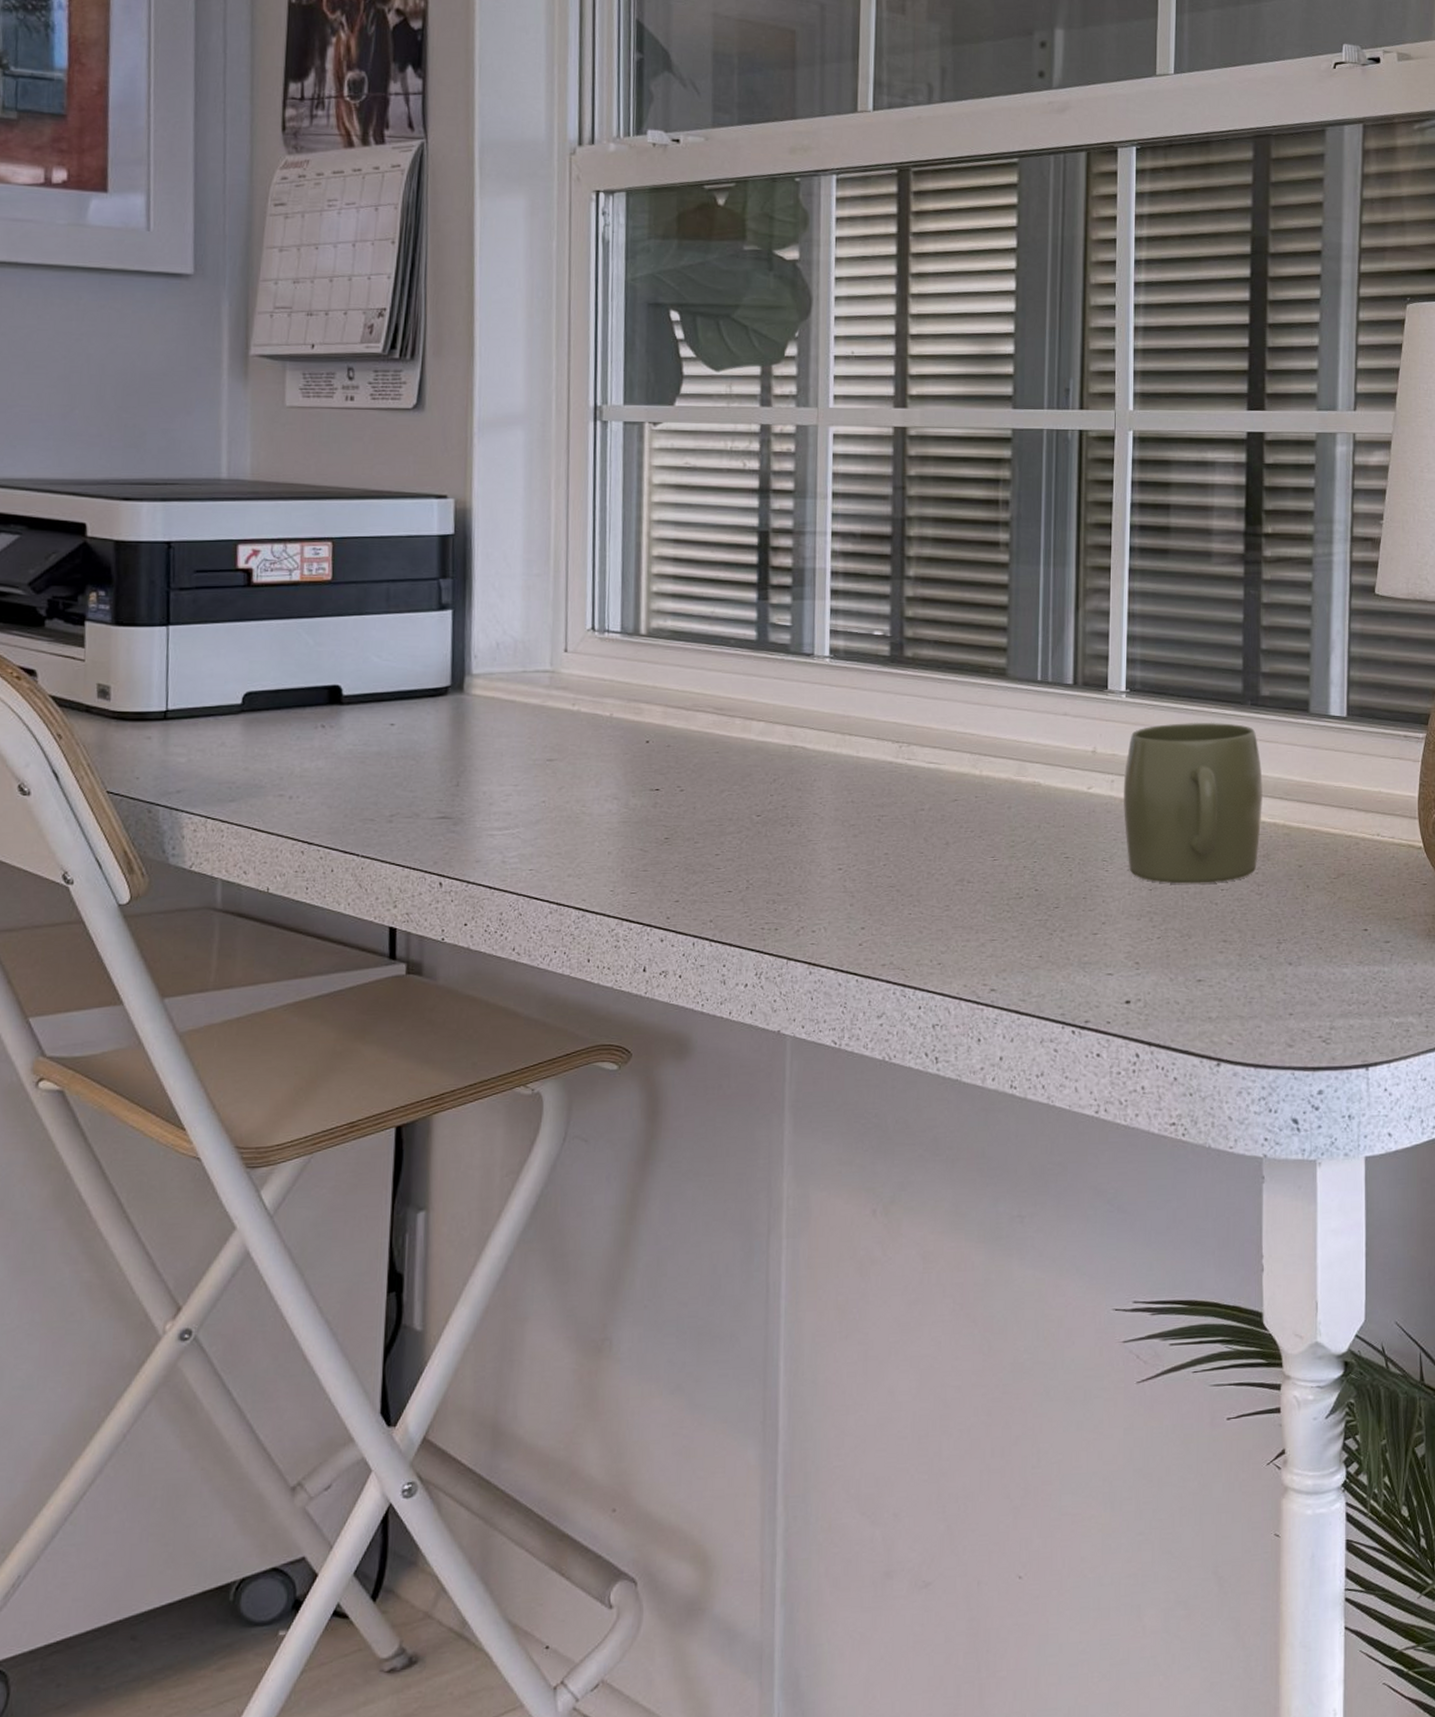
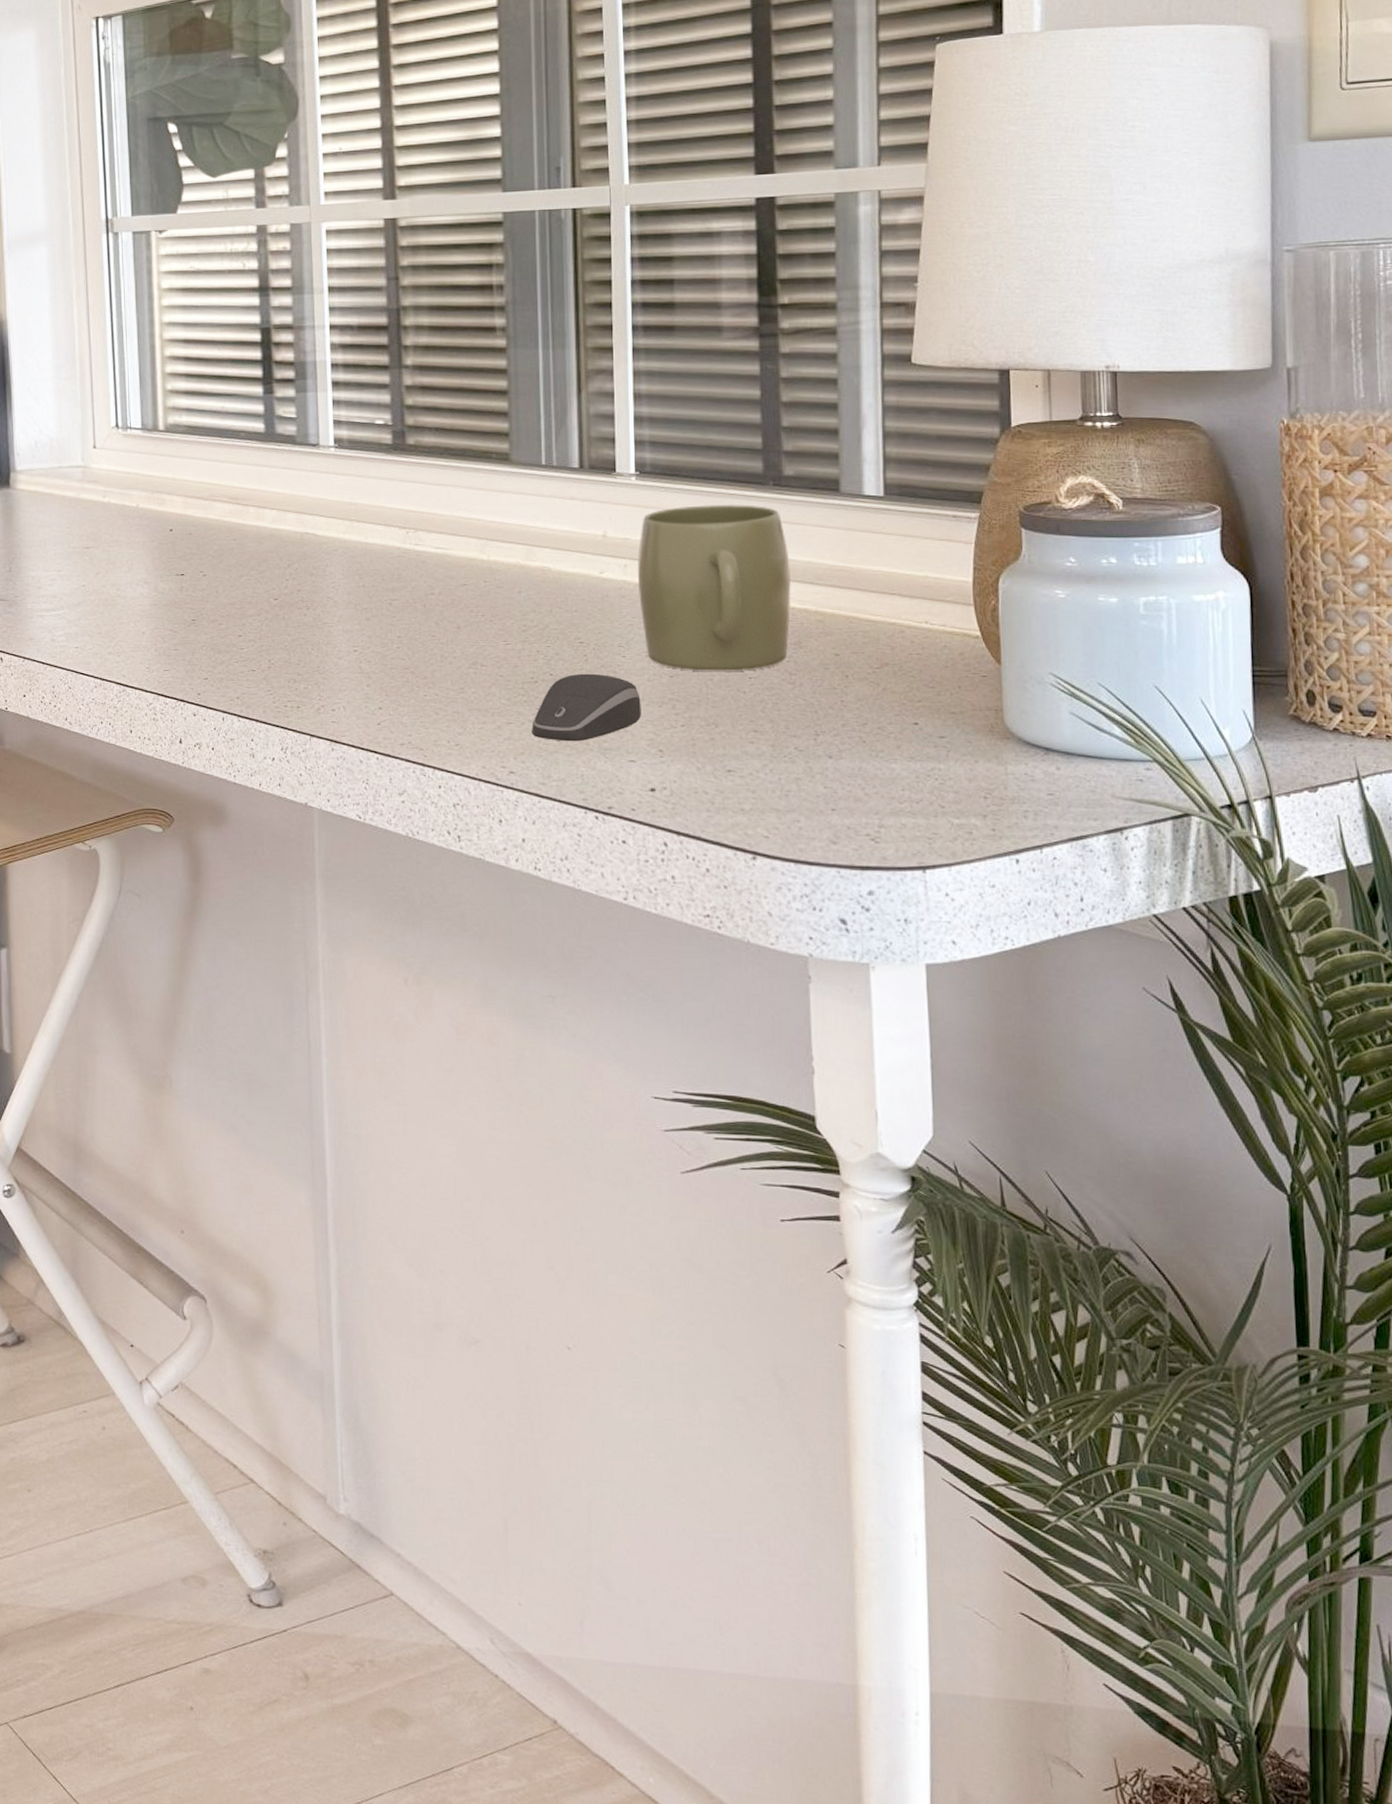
computer mouse: none [1014,888,1121,957] -> present [532,673,641,742]

